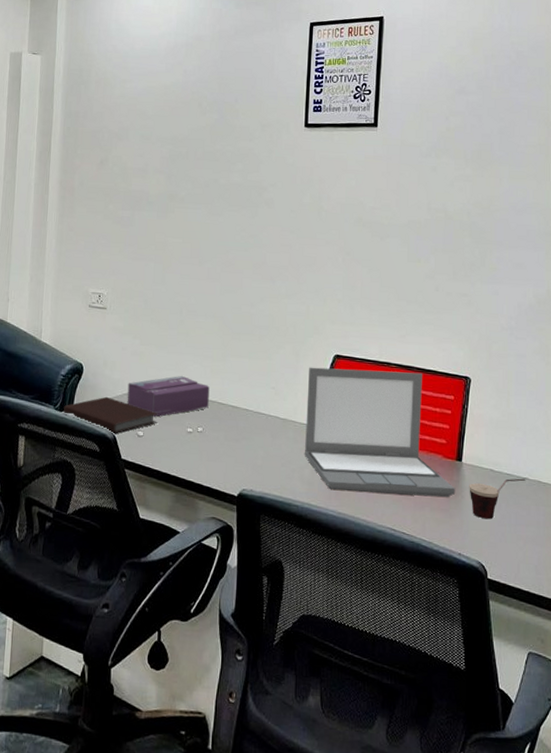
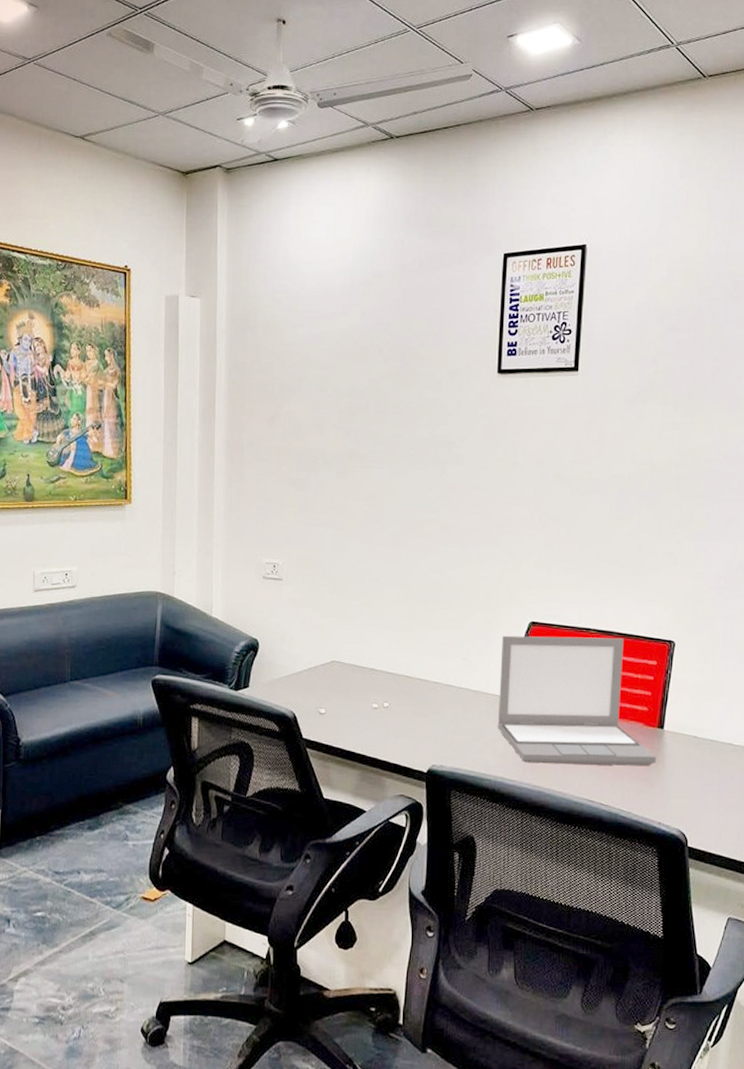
notebook: present [64,396,158,434] -> none [239,673,341,712]
tissue box: present [127,375,210,417] -> none [307,648,396,694]
cup: present [469,478,526,520] -> none [670,744,731,787]

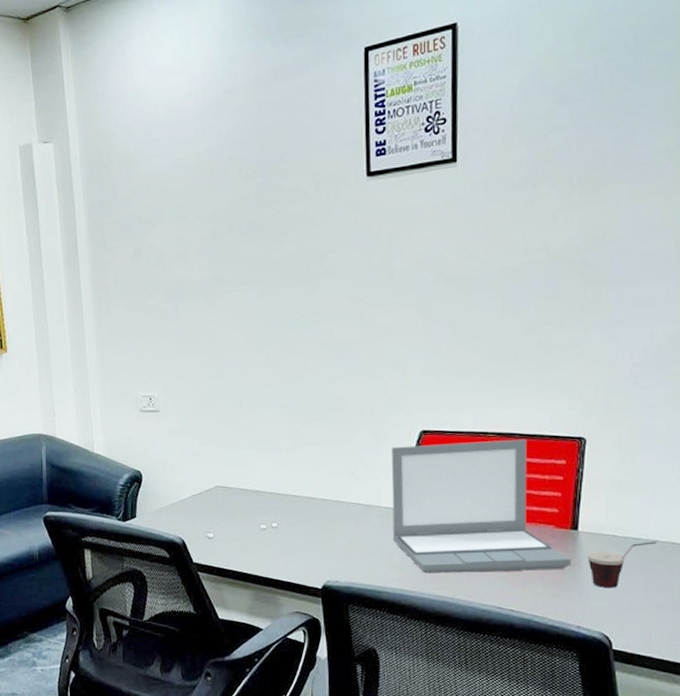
cup: none [670,744,731,787] -> present [587,541,657,588]

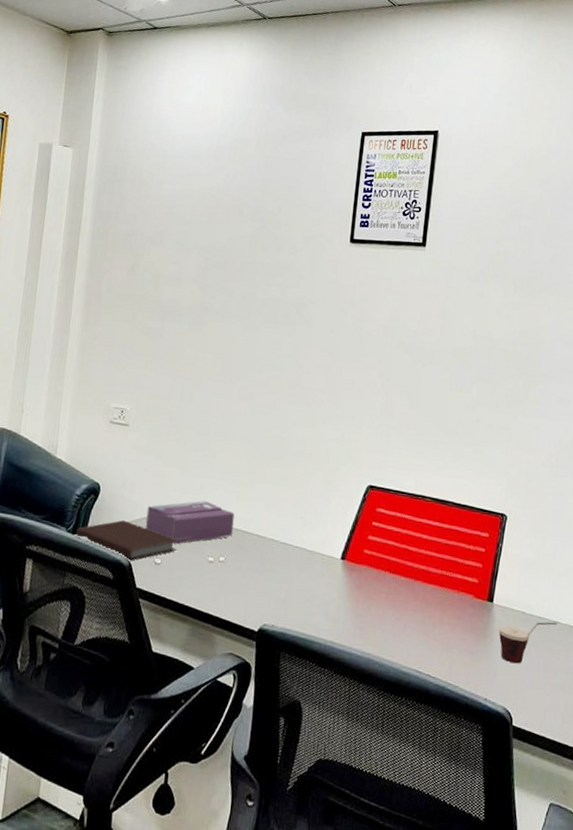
notebook: none [127,501,227,538] -> present [76,520,178,560]
tissue box: none [191,471,282,518] -> present [145,500,235,544]
laptop: present [391,440,572,572] -> none [330,497,485,639]

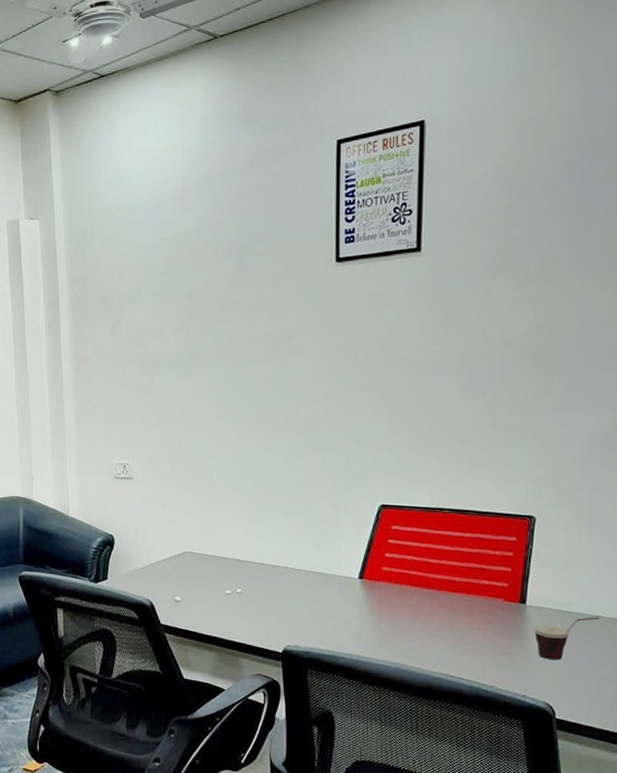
notebook: present [76,520,178,560] -> none [99,565,194,600]
tissue box: present [145,500,235,544] -> none [161,538,247,582]

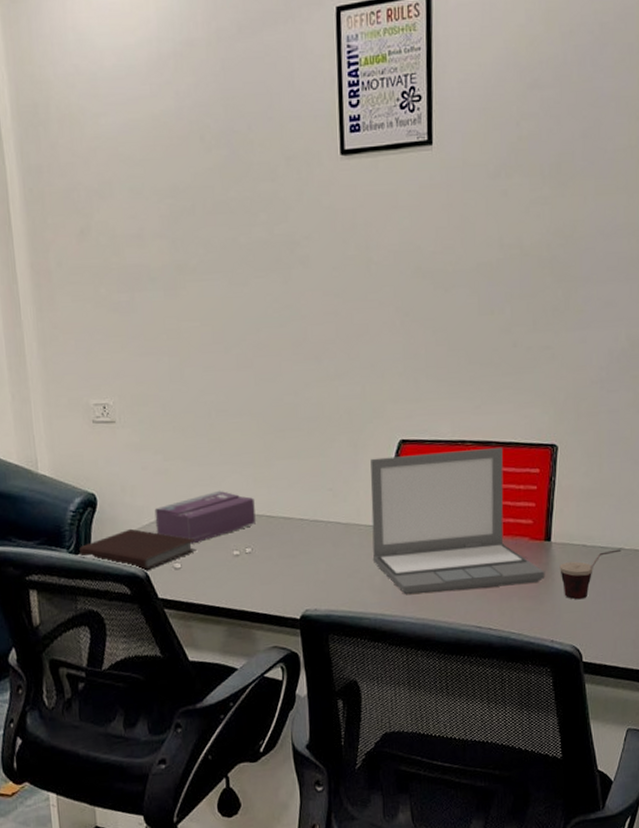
notebook: none [99,565,194,600] -> present [79,528,196,570]
tissue box: none [161,538,247,582] -> present [154,490,256,544]
laptop: none [350,516,519,641] -> present [370,448,545,594]

